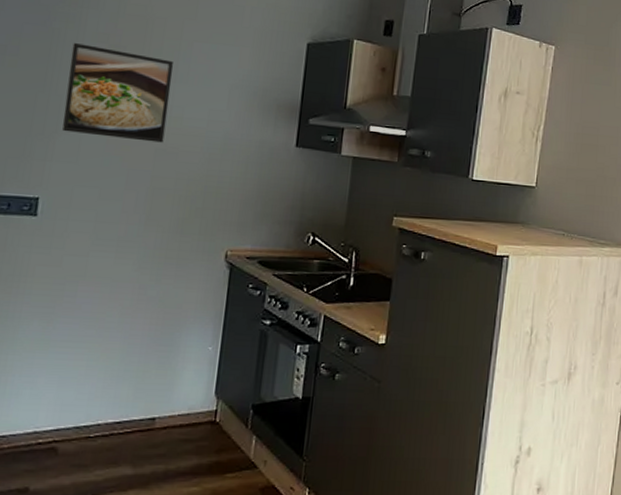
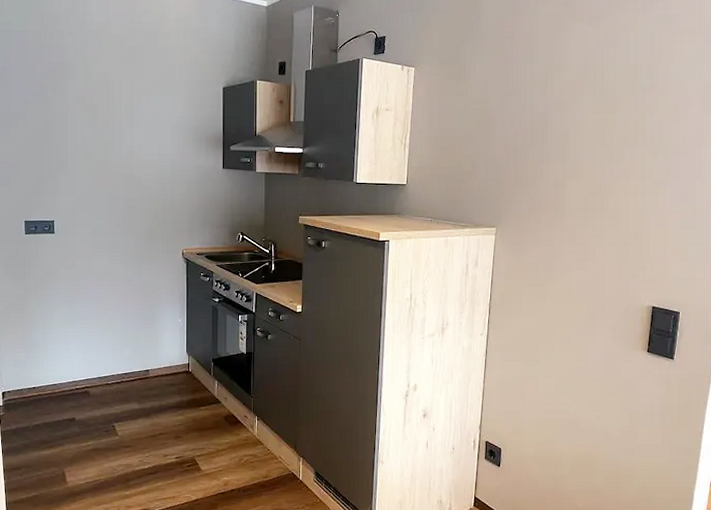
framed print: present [62,43,173,143] -> none [61,106,131,174]

